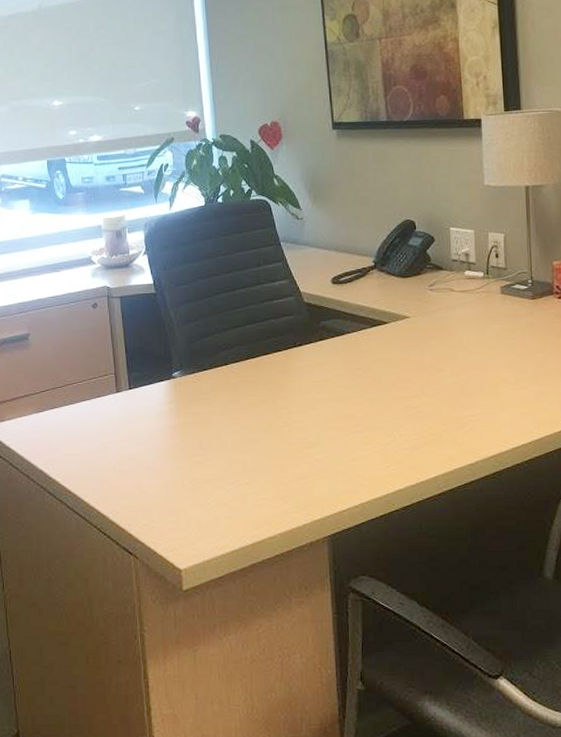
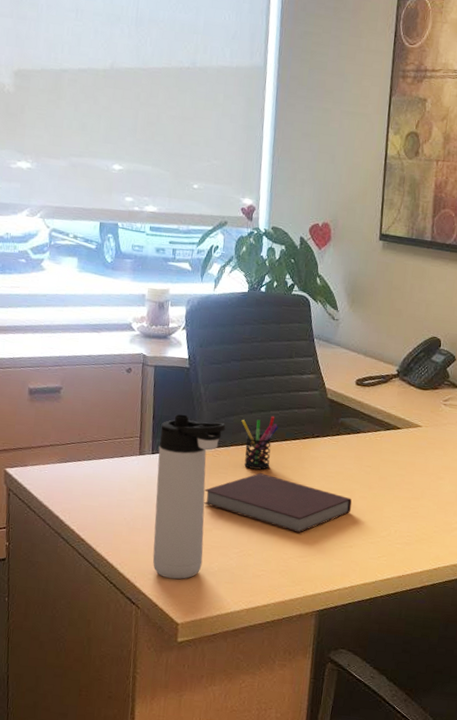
thermos bottle: none [135,342,202,522] -> present [152,414,226,580]
notebook: none [189,393,349,453] -> present [203,473,352,534]
pen holder: none [217,330,257,390] -> present [241,416,279,470]

